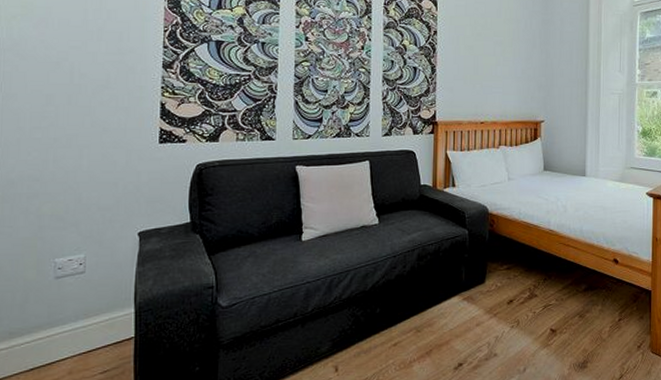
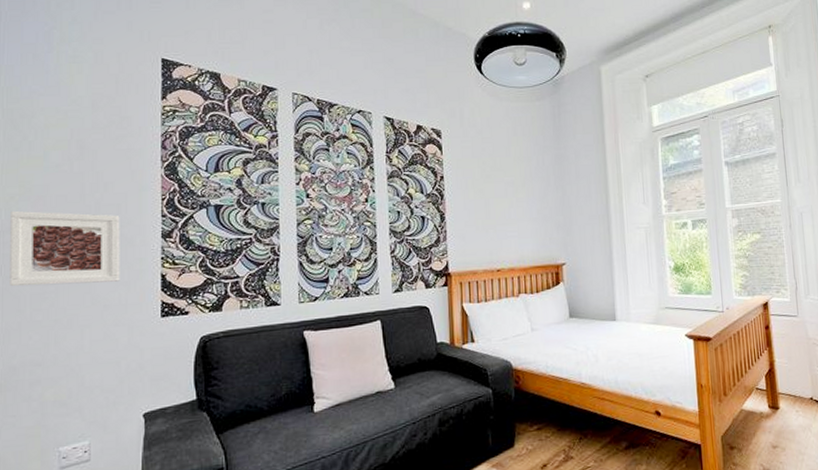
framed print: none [9,30,122,106] -> present [10,210,120,286]

